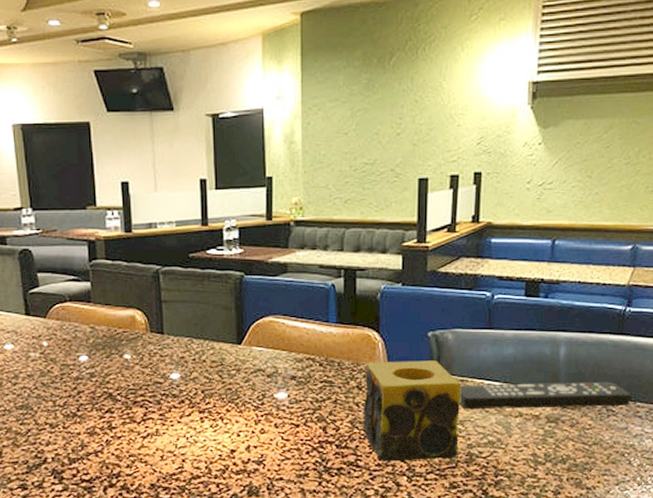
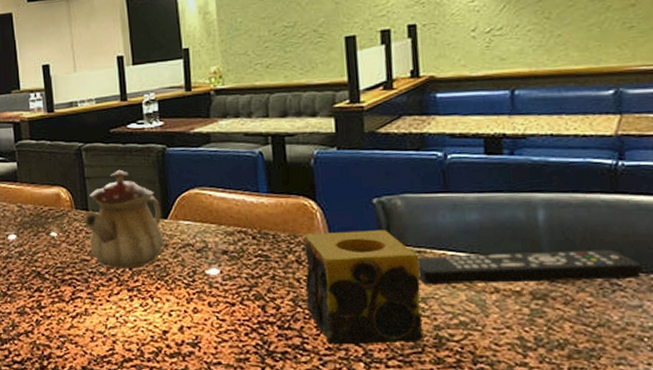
teapot: none [159,294,237,392] -> present [84,169,165,270]

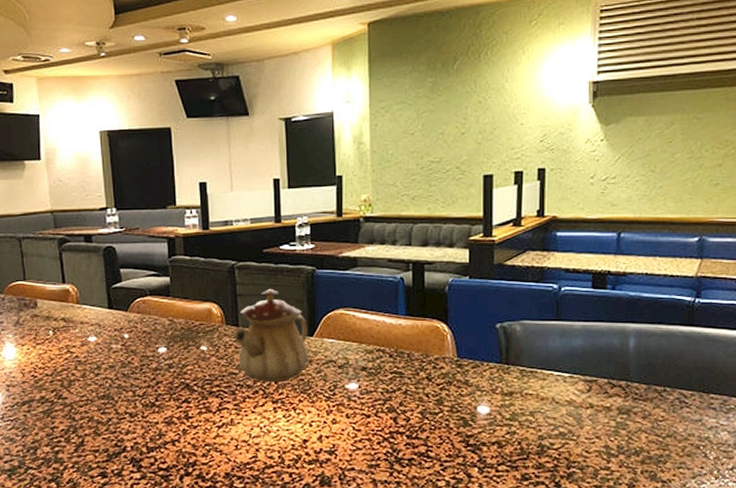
candle: present [303,230,423,345] -> none [433,352,531,453]
remote control: present [417,249,643,284] -> none [528,373,705,400]

